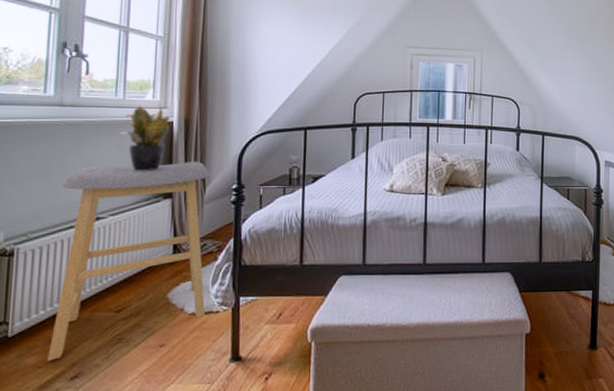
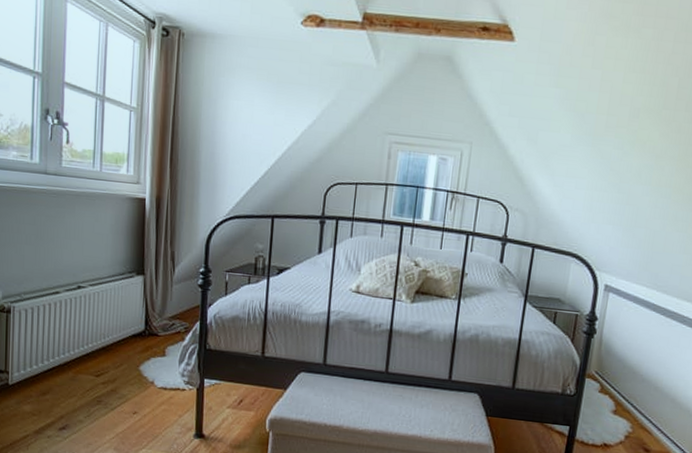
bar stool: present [47,161,210,362] -> none [40,236,179,411]
potted plant: present [119,104,170,171] -> none [97,179,142,246]

